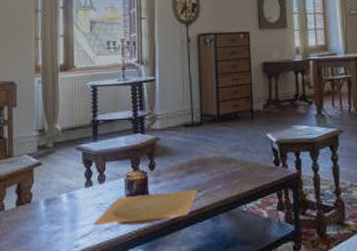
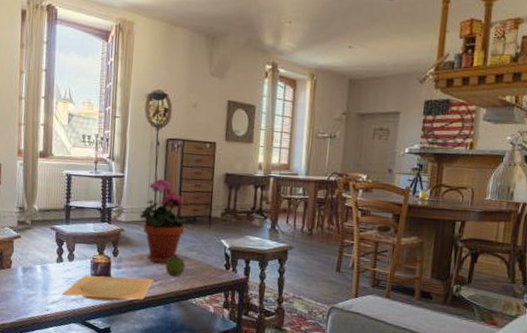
potted plant: none [175,76,229,171] -> present [139,178,188,264]
apple: none [209,159,231,182] -> present [165,256,186,276]

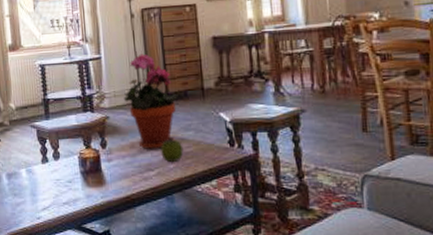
plate: present [62,275,154,302] -> none [52,169,151,201]

